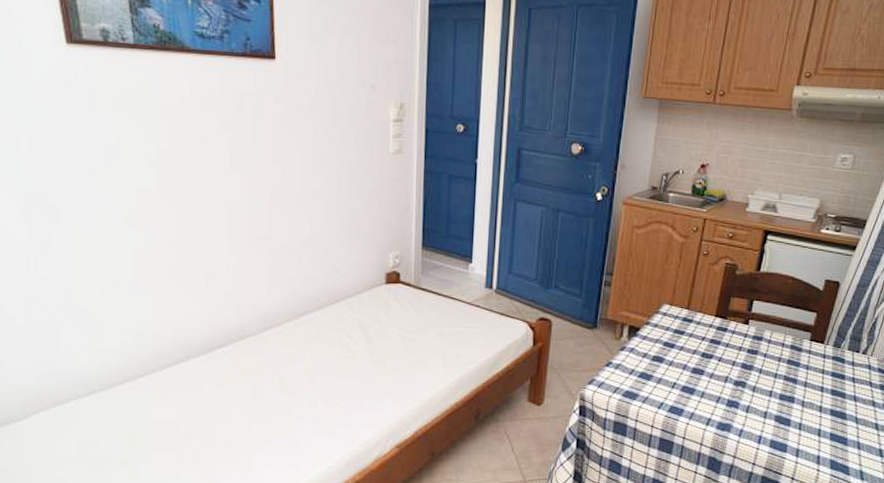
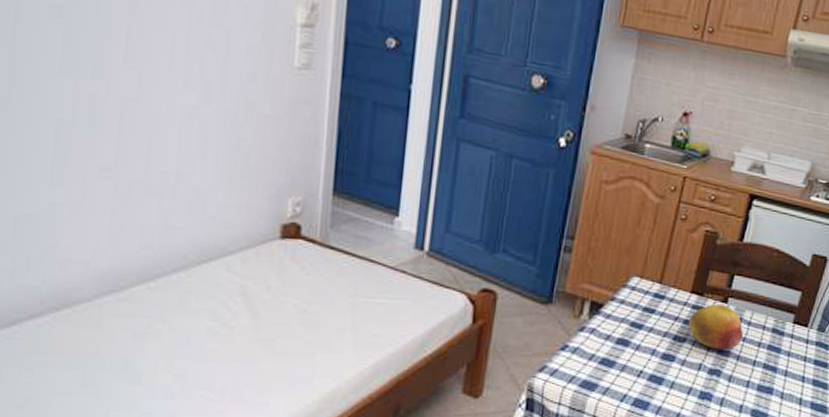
fruit: none [714,325,765,365] -> present [688,303,744,351]

